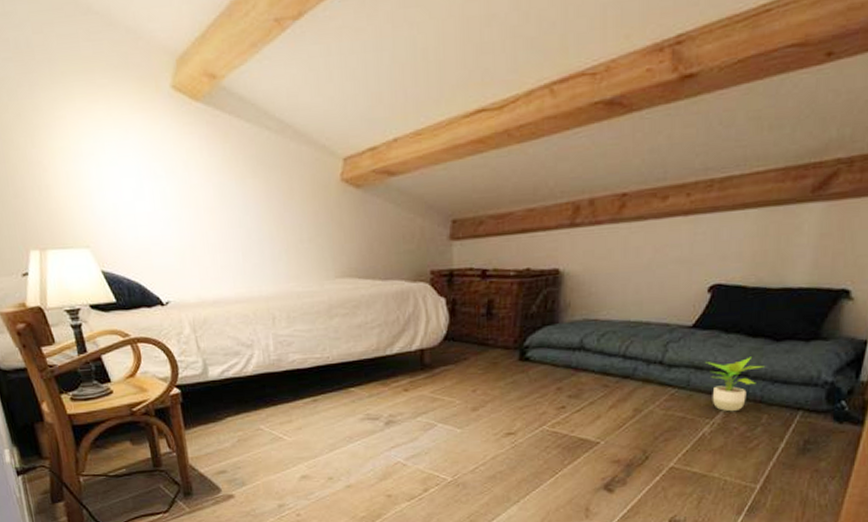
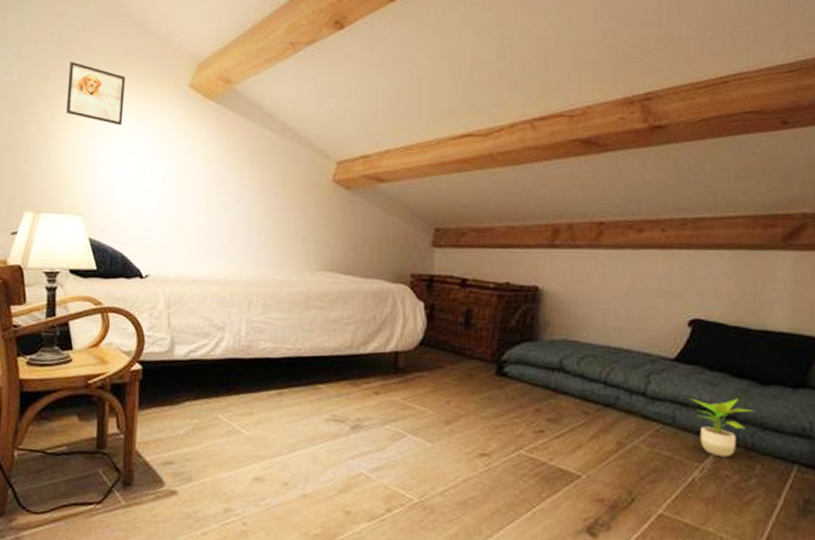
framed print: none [35,72,108,144] -> present [66,61,125,126]

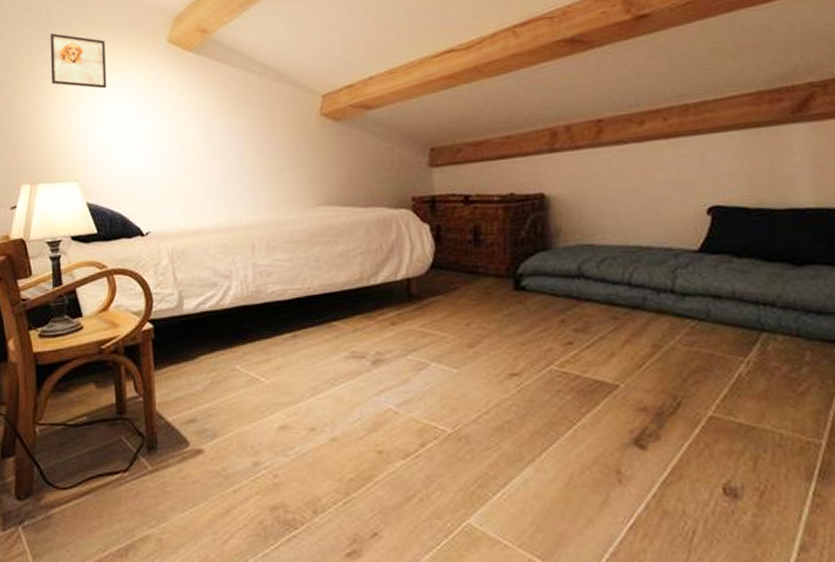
potted plant: present [690,398,753,458] -> none [722,283,792,348]

